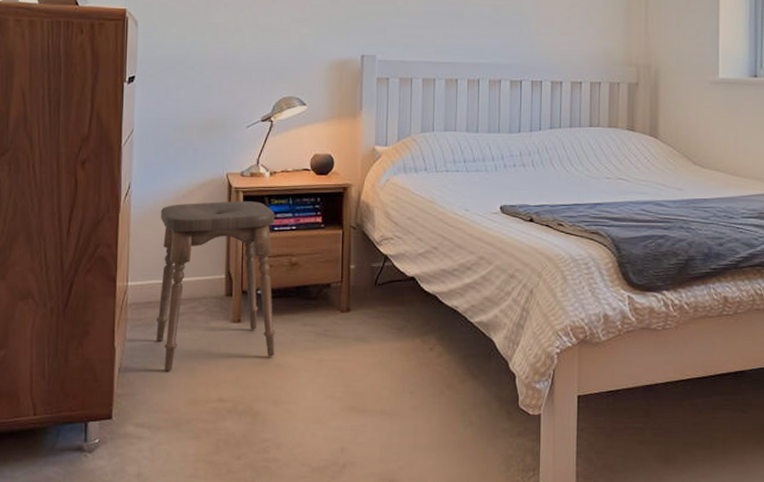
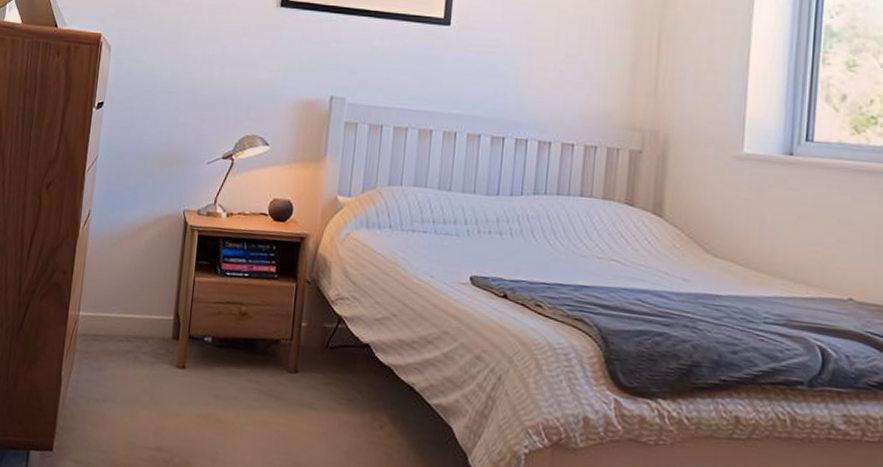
stool: present [156,201,275,372] -> none [101,236,229,411]

